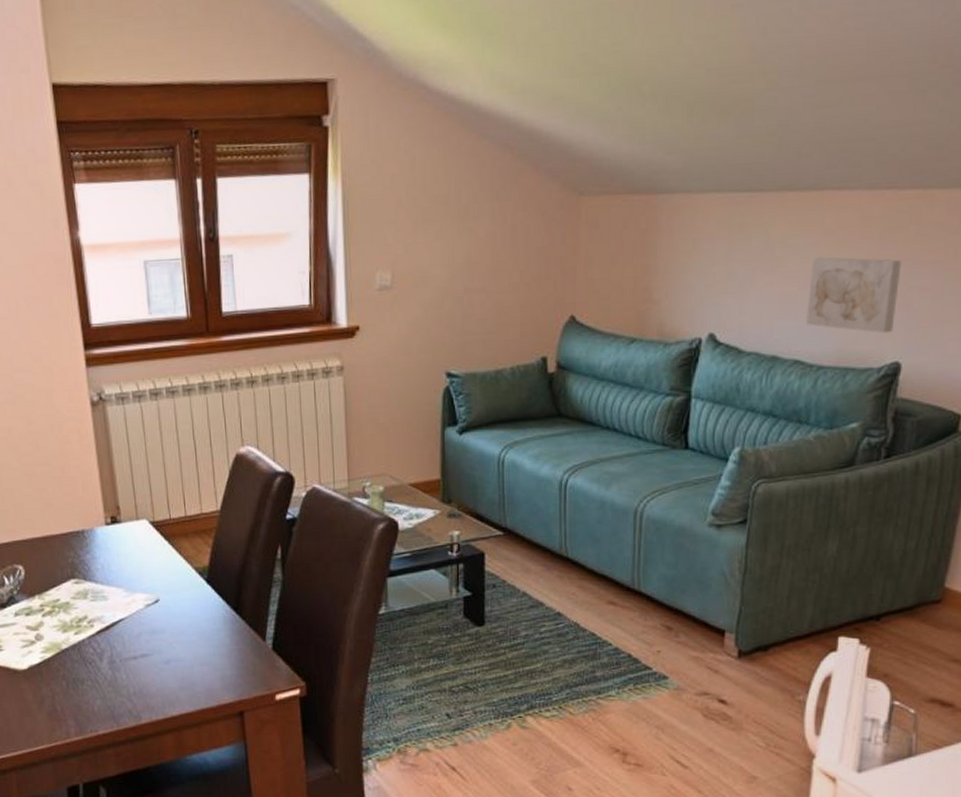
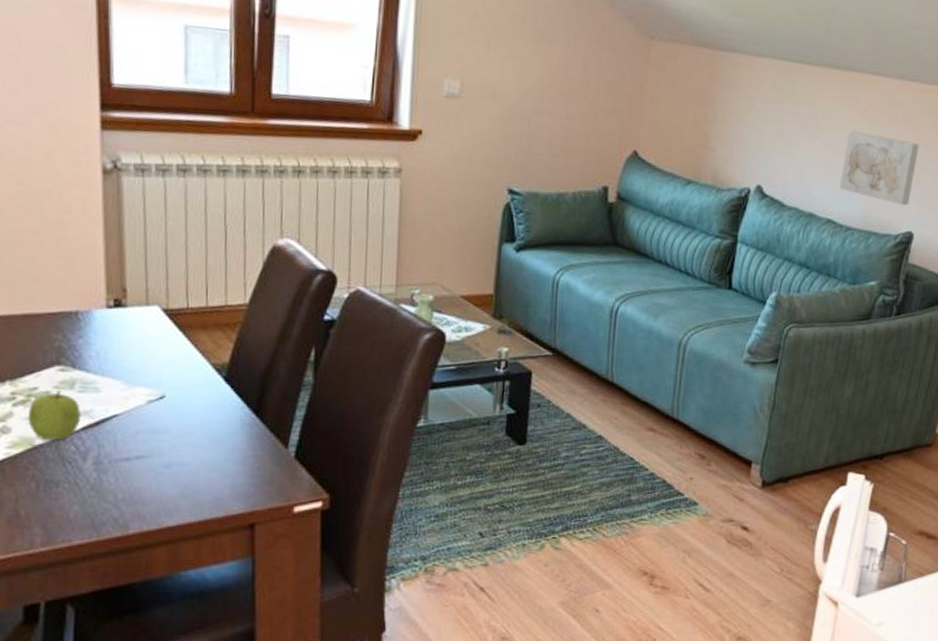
fruit: none [54,600,95,645] -> present [27,389,81,440]

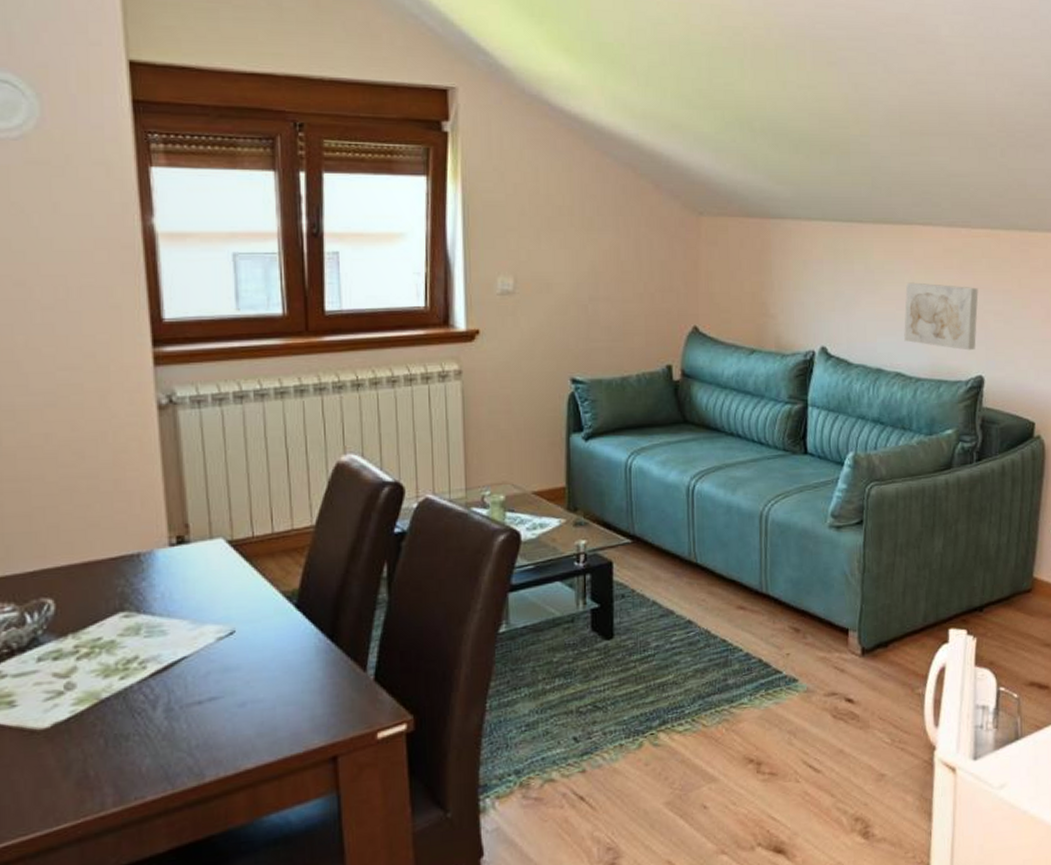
fruit: present [27,389,81,440] -> none [92,637,148,693]

